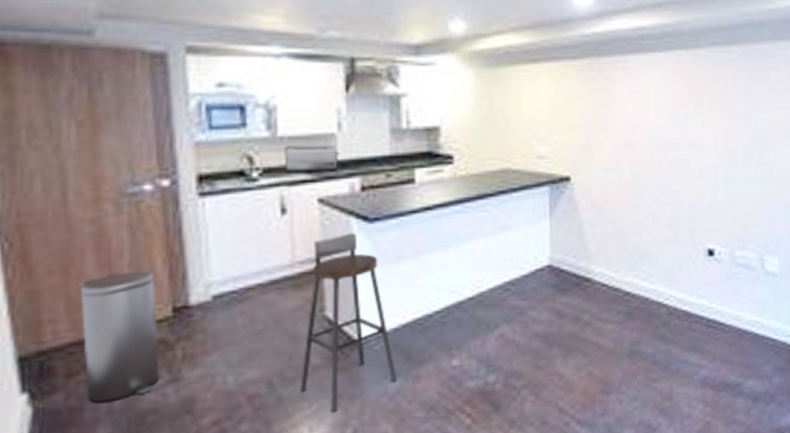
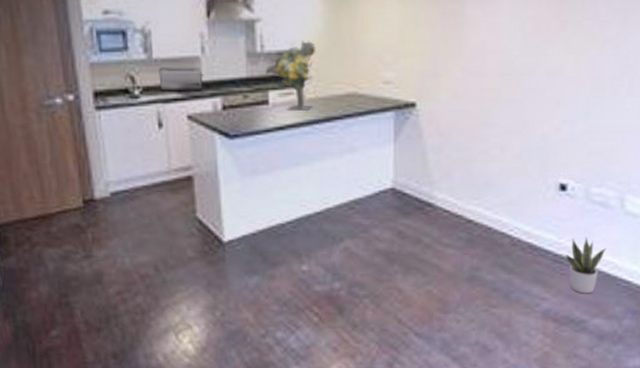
pedal bin: present [80,271,160,404] -> none [19,169,78,268]
bar stool: present [300,233,396,413] -> none [179,147,255,298]
bouquet: none [411,115,468,190] -> present [265,40,316,112]
potted plant: none [718,299,753,357] -> present [565,237,606,294]

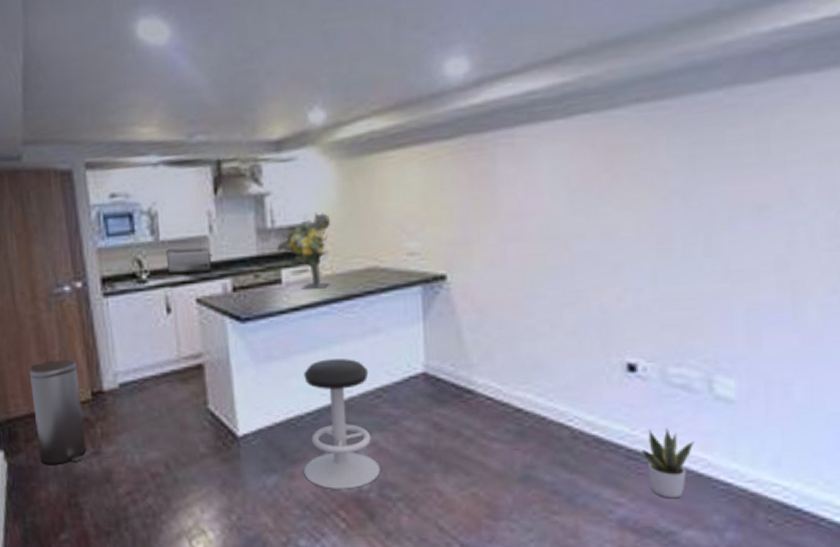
pedal bin: none [19,169,78,268] -> present [29,360,87,466]
bar stool: none [283,174,351,288] -> present [303,359,382,489]

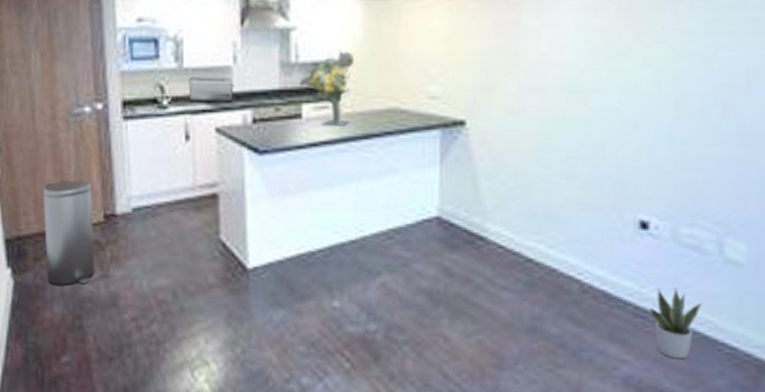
bar stool: present [303,359,382,489] -> none [311,197,389,330]

